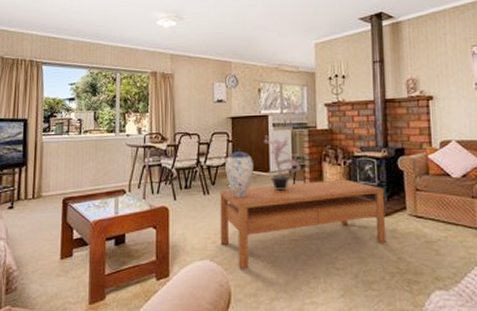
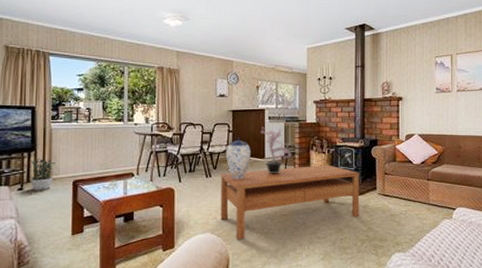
potted plant: none [21,173,46,209] -> present [30,158,55,190]

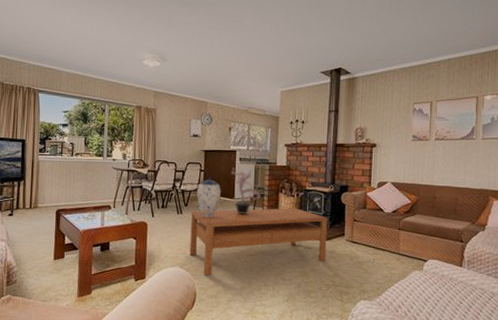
potted plant: present [30,158,55,190] -> none [20,187,41,217]

